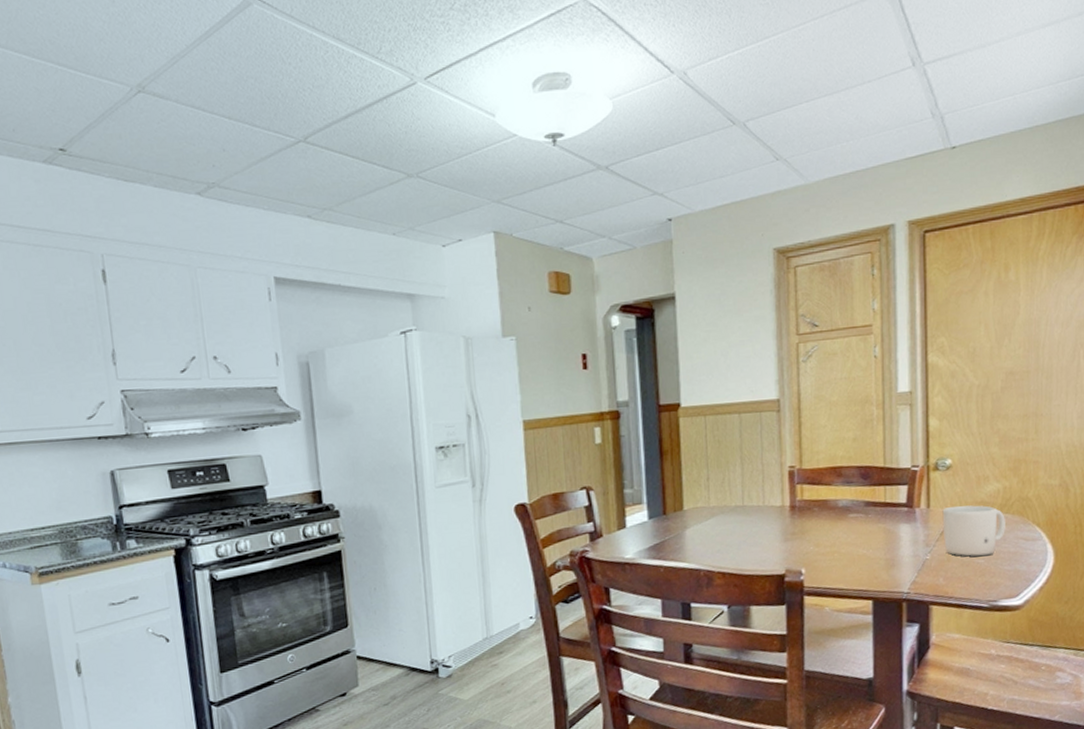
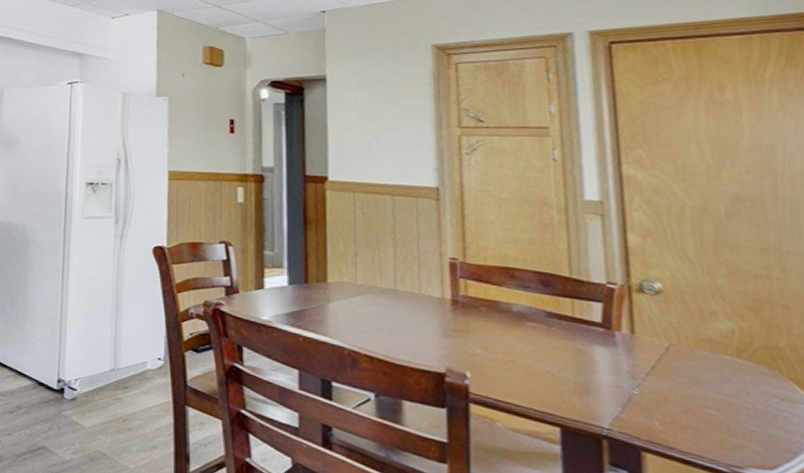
mug: present [942,505,1005,557] -> none [652,337,748,408]

